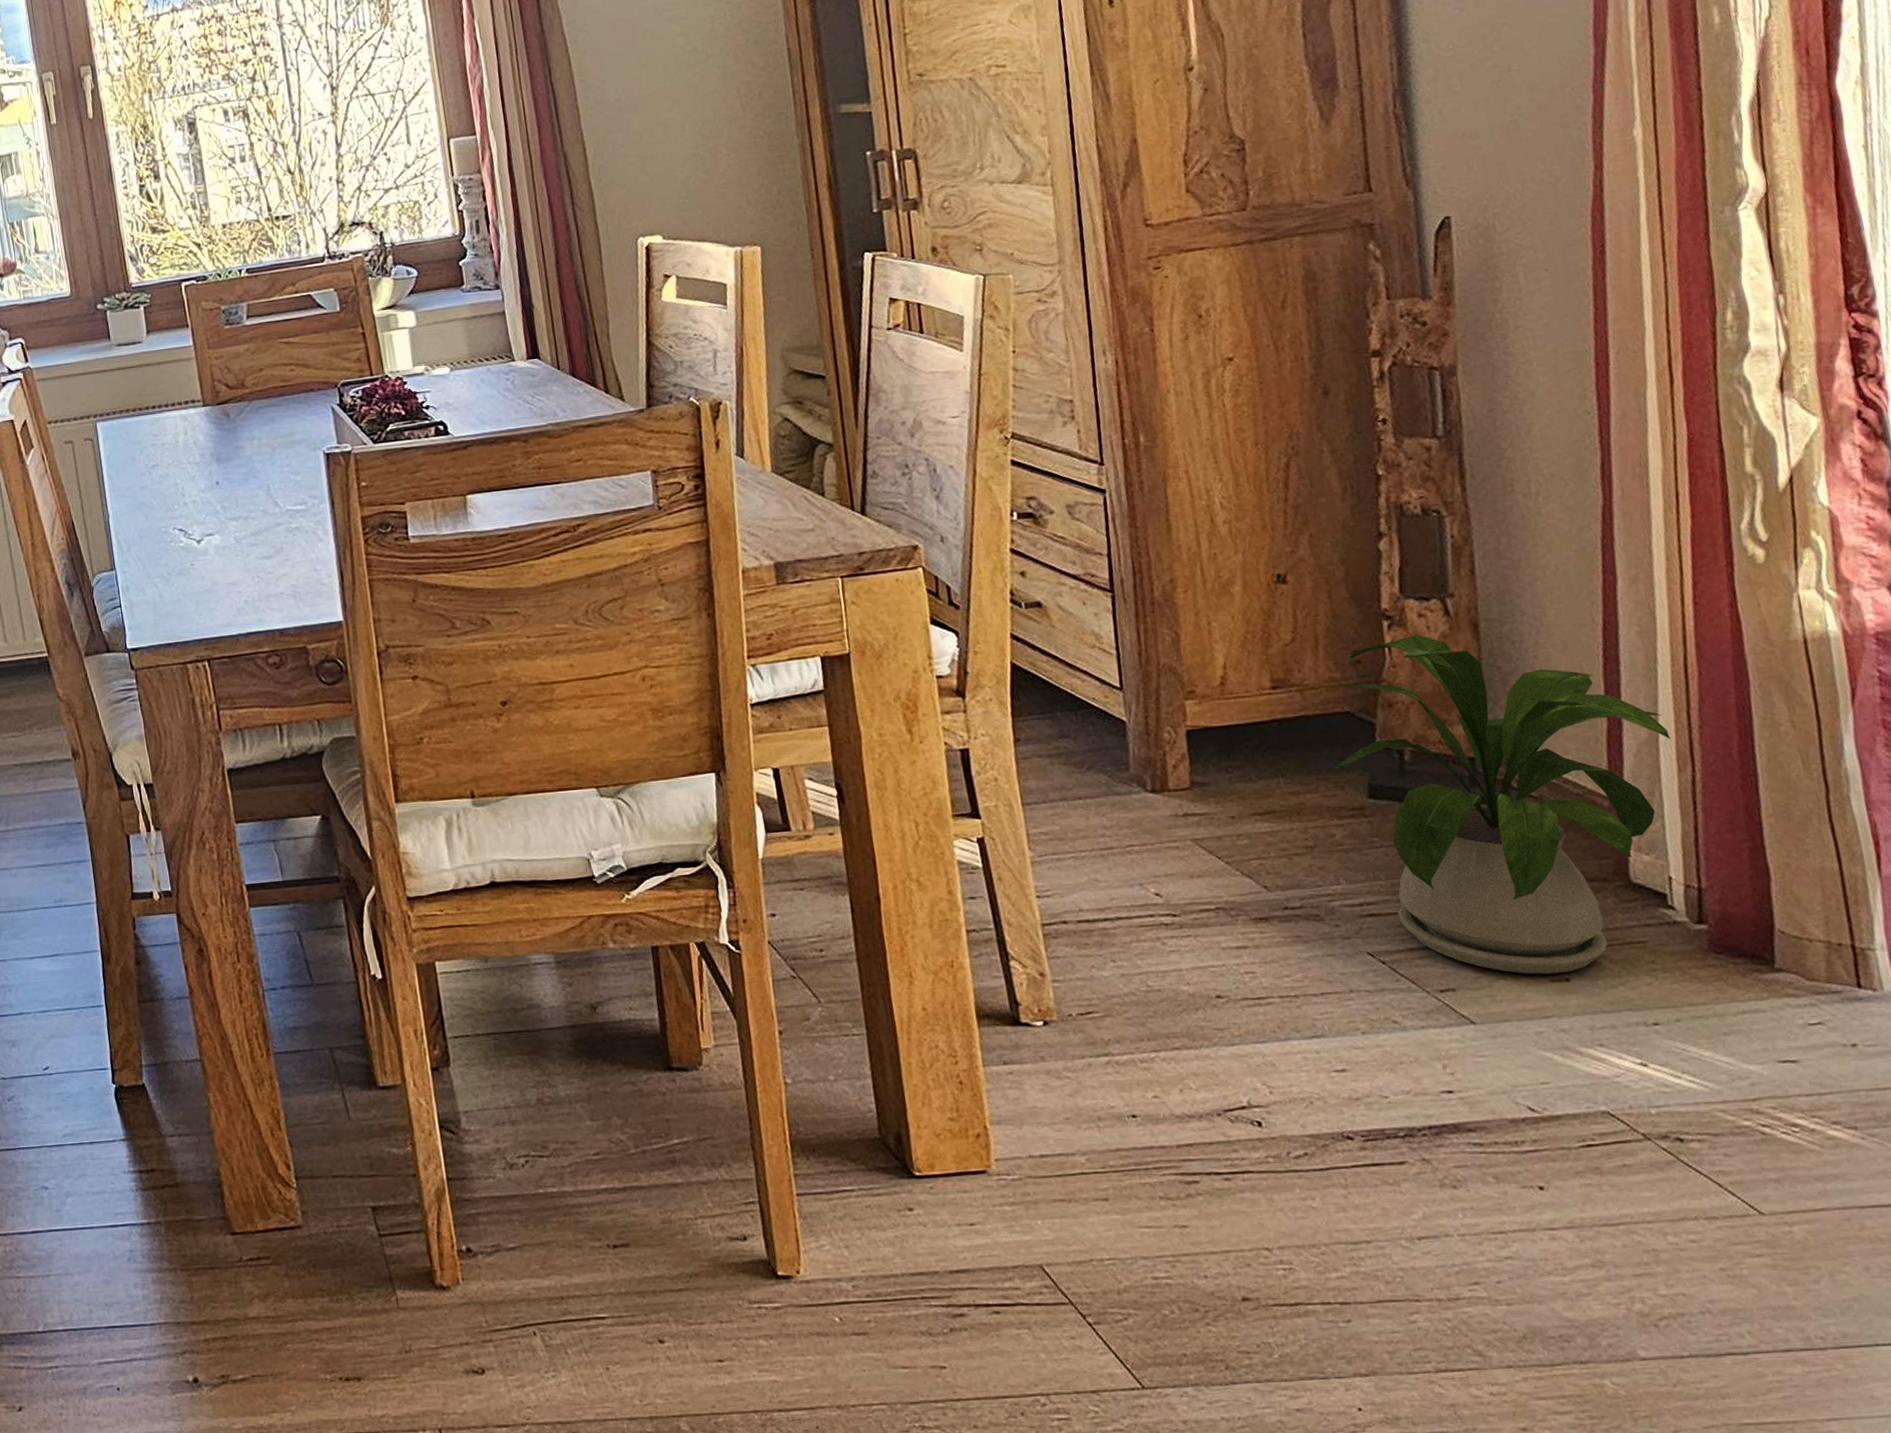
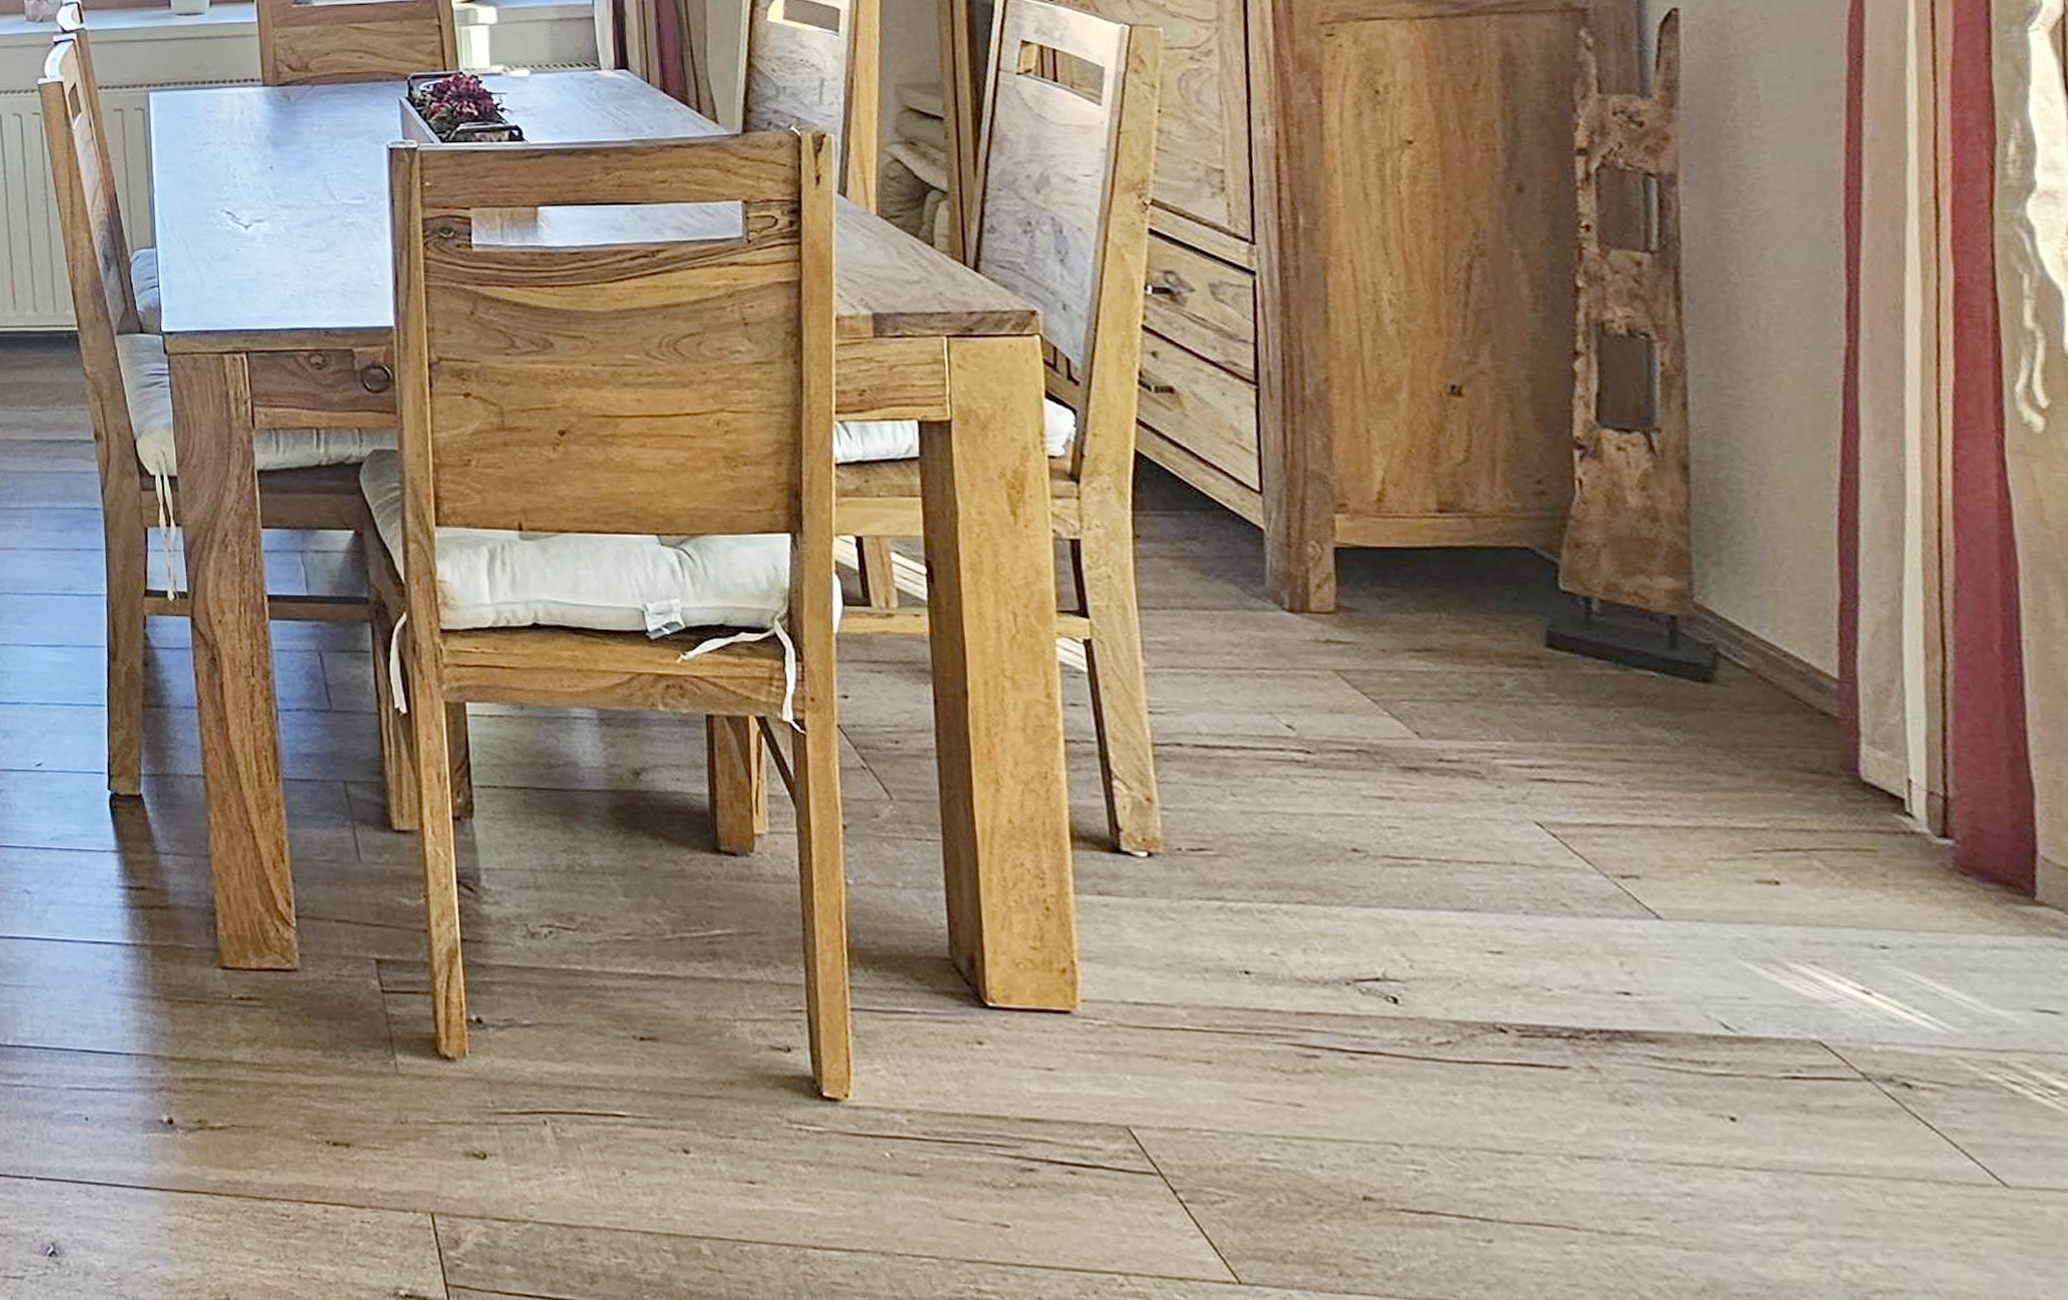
house plant: present [1327,634,1670,975] -> none [1499,469,1917,875]

